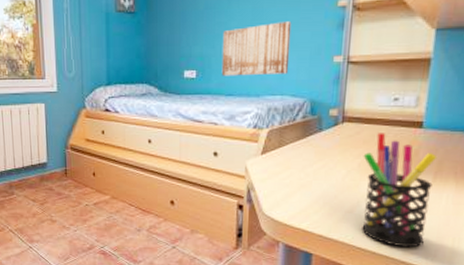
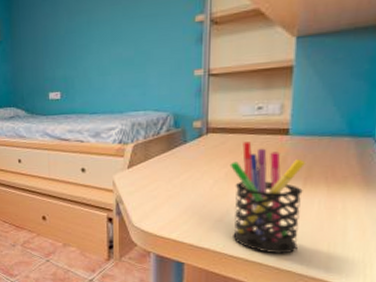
wall art: present [221,21,292,76] -> none [84,39,151,96]

